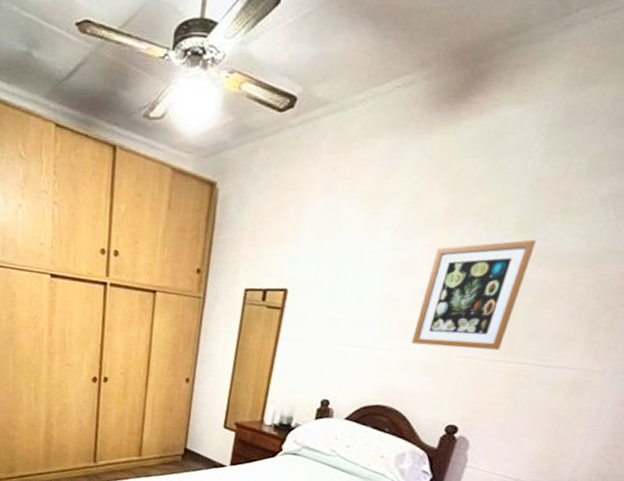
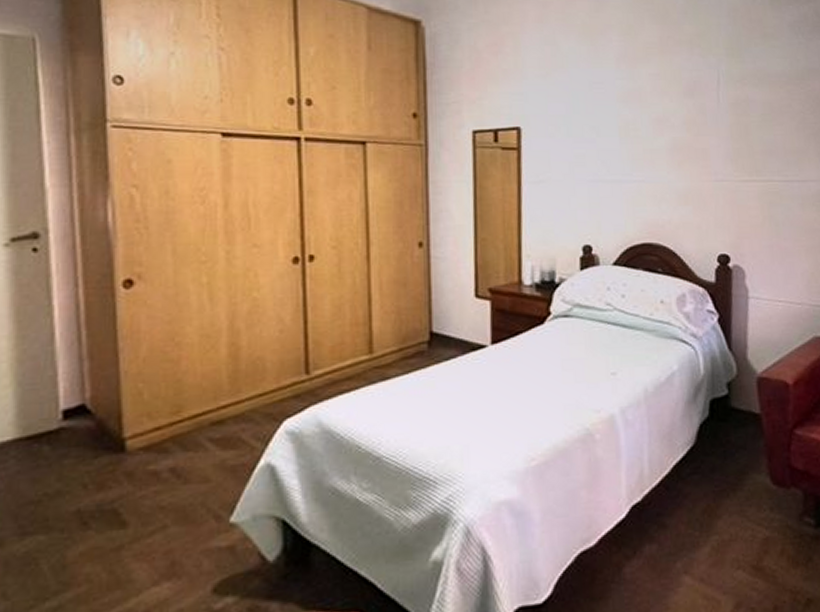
wall art: present [411,239,536,350] -> none [660,63,748,173]

